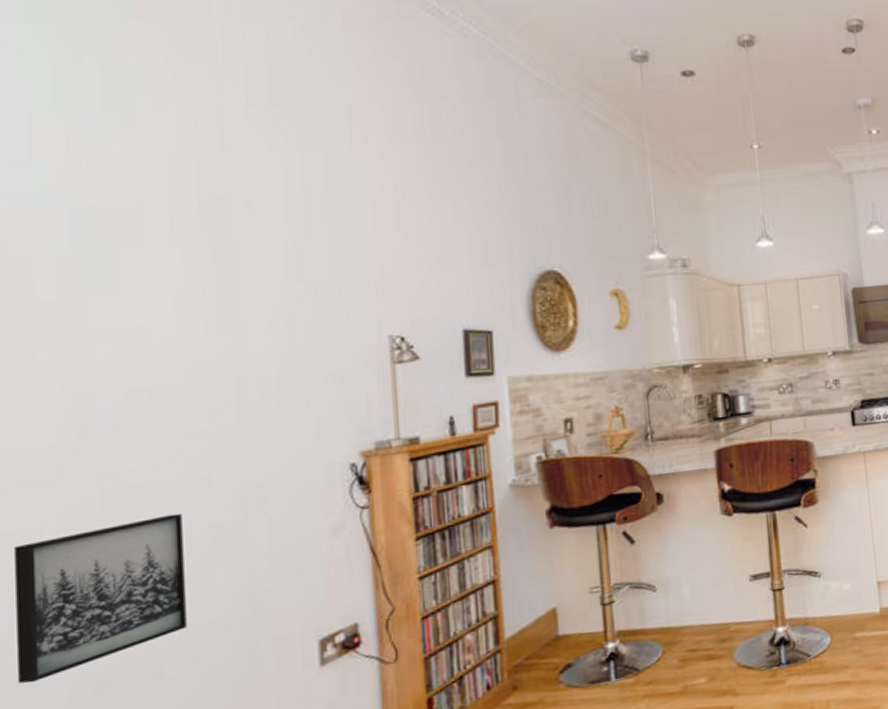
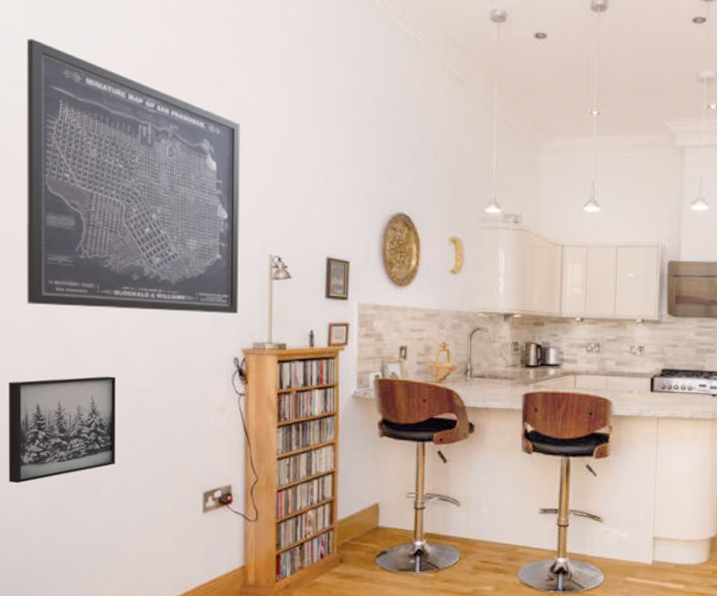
wall art: none [30,110,352,439] -> present [27,39,240,314]

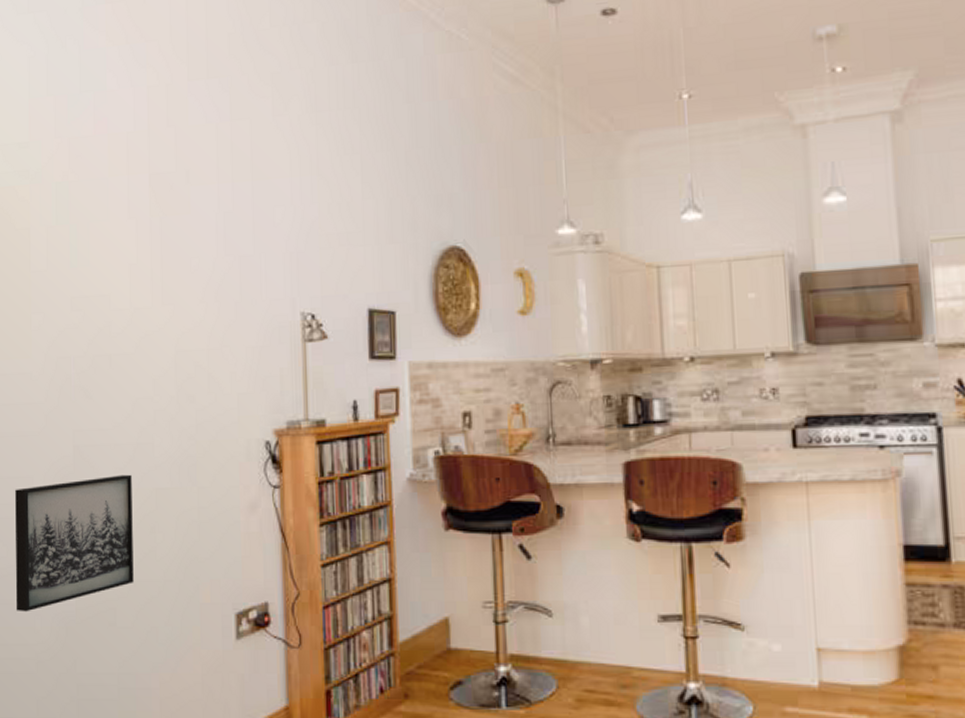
wall art: present [27,39,240,314] -> none [30,93,268,395]

